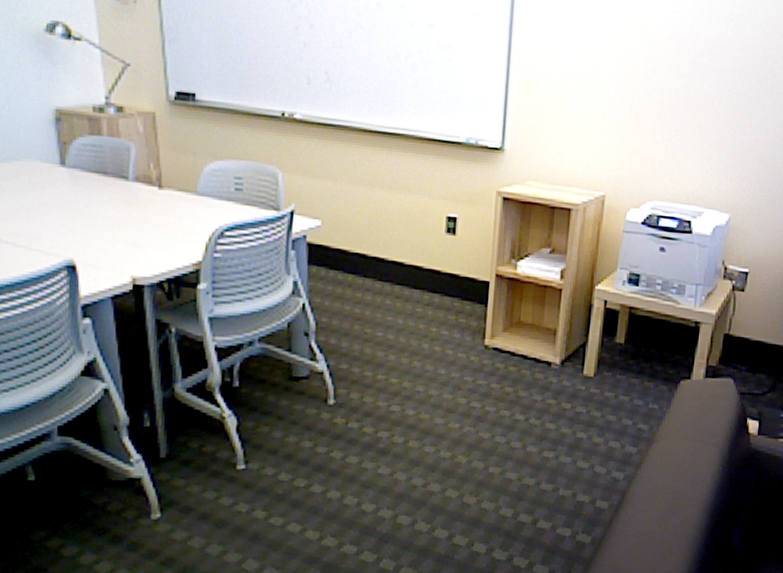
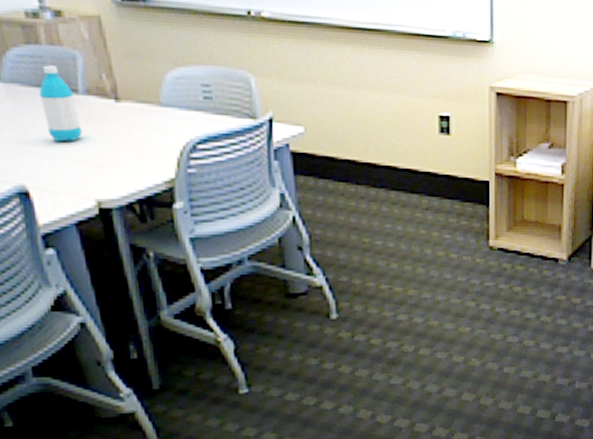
water bottle: none [95,154,127,223] -> present [39,65,82,142]

